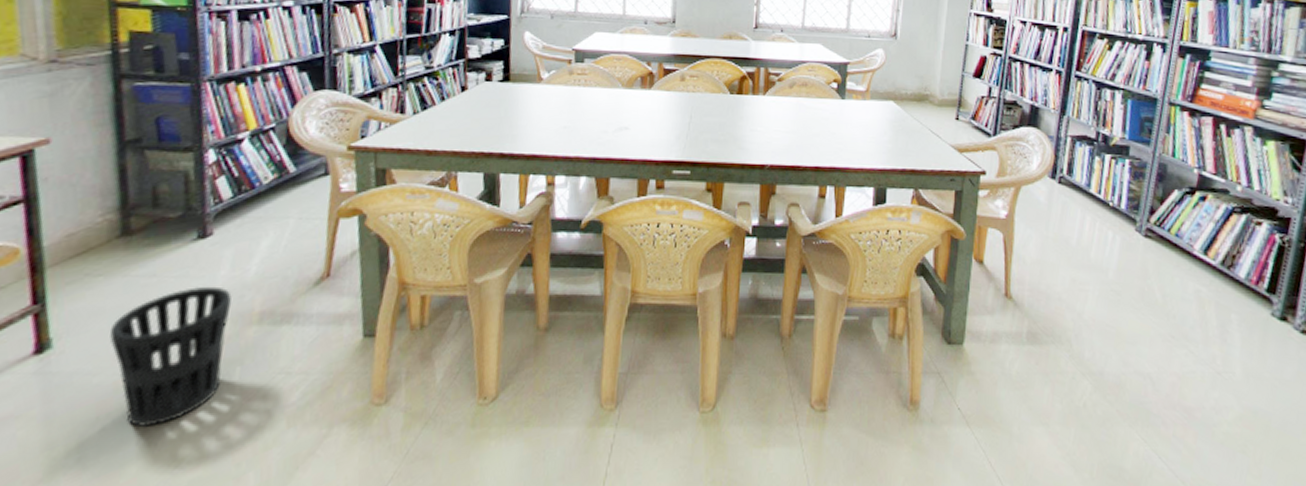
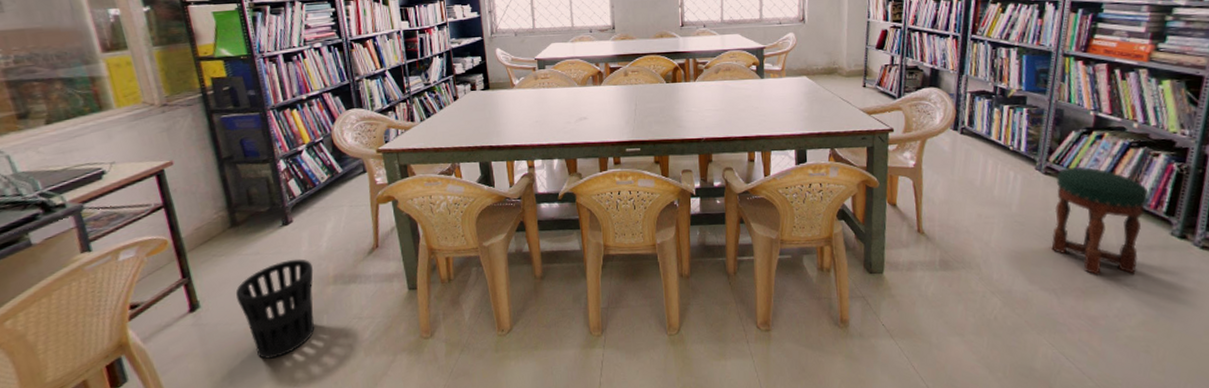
stool: none [1148,230,1250,359] -> present [1051,167,1148,275]

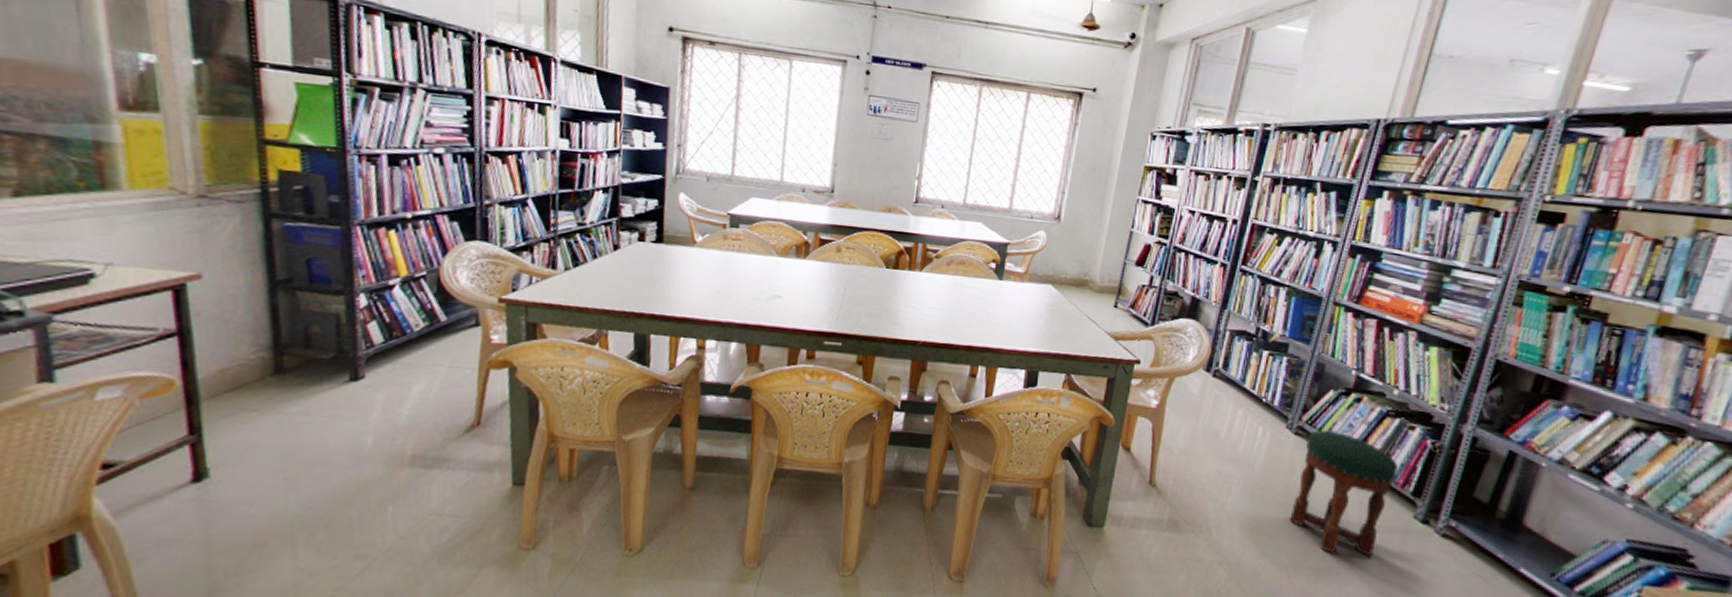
wastebasket: present [235,259,315,360] -> none [265,427,384,558]

